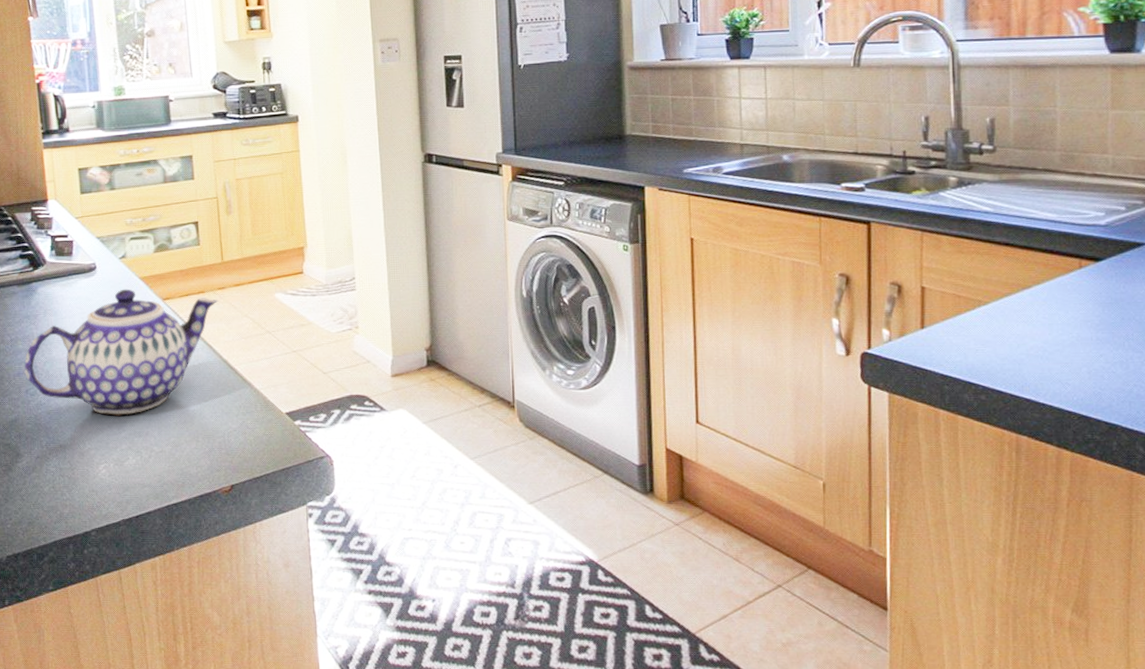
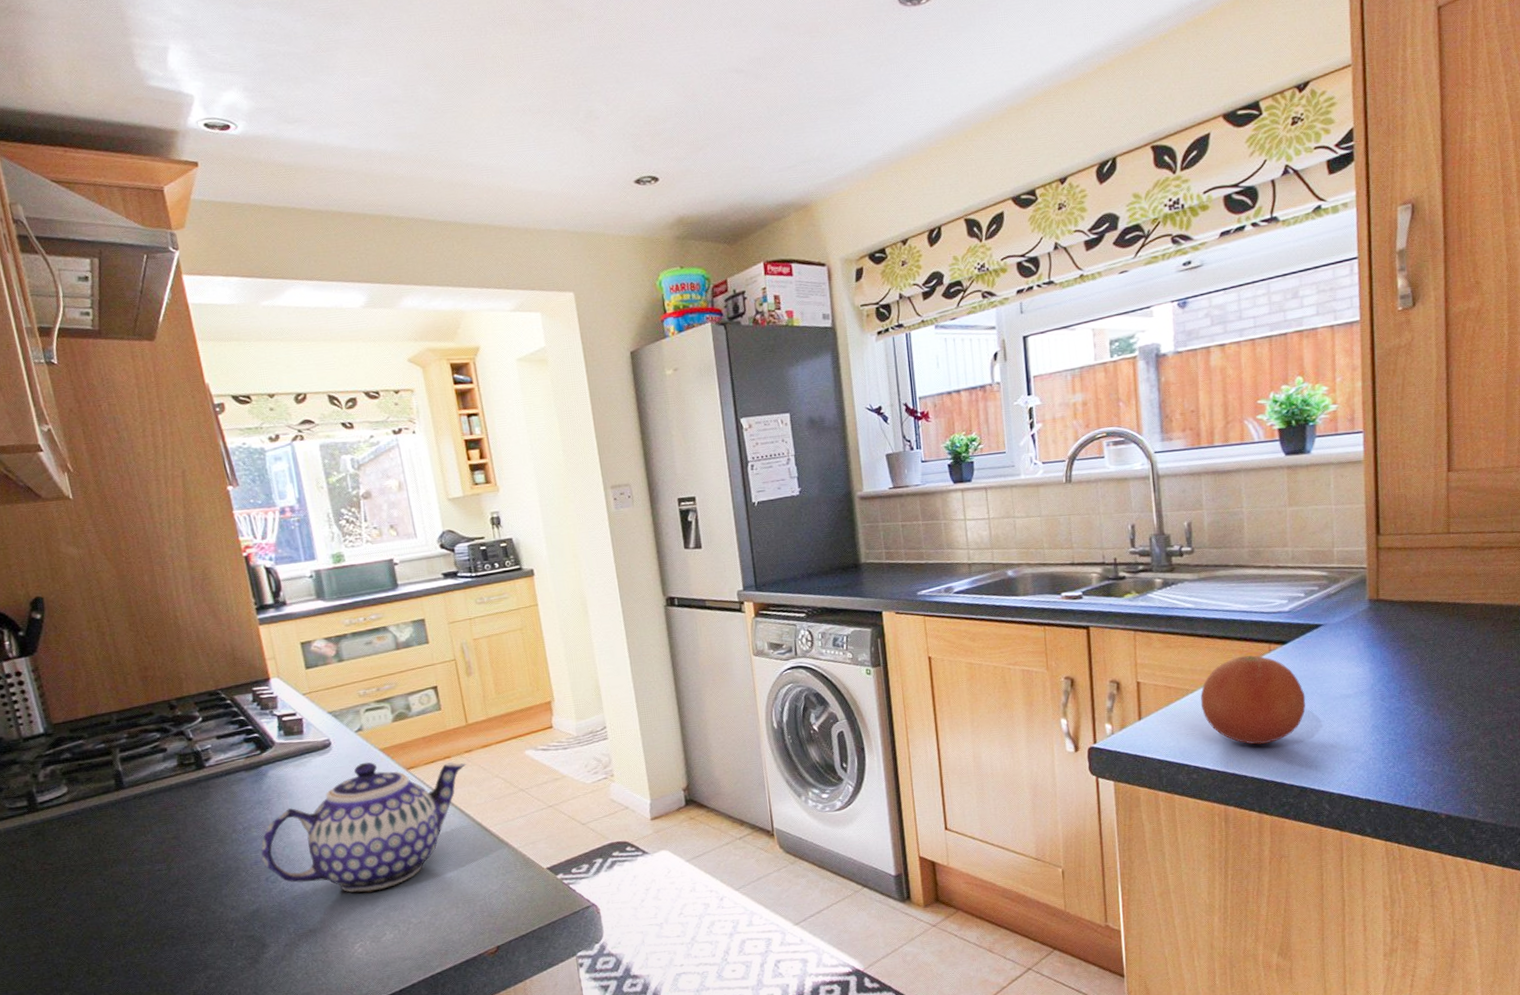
fruit: none [995,269,1121,370] -> present [1200,655,1306,744]

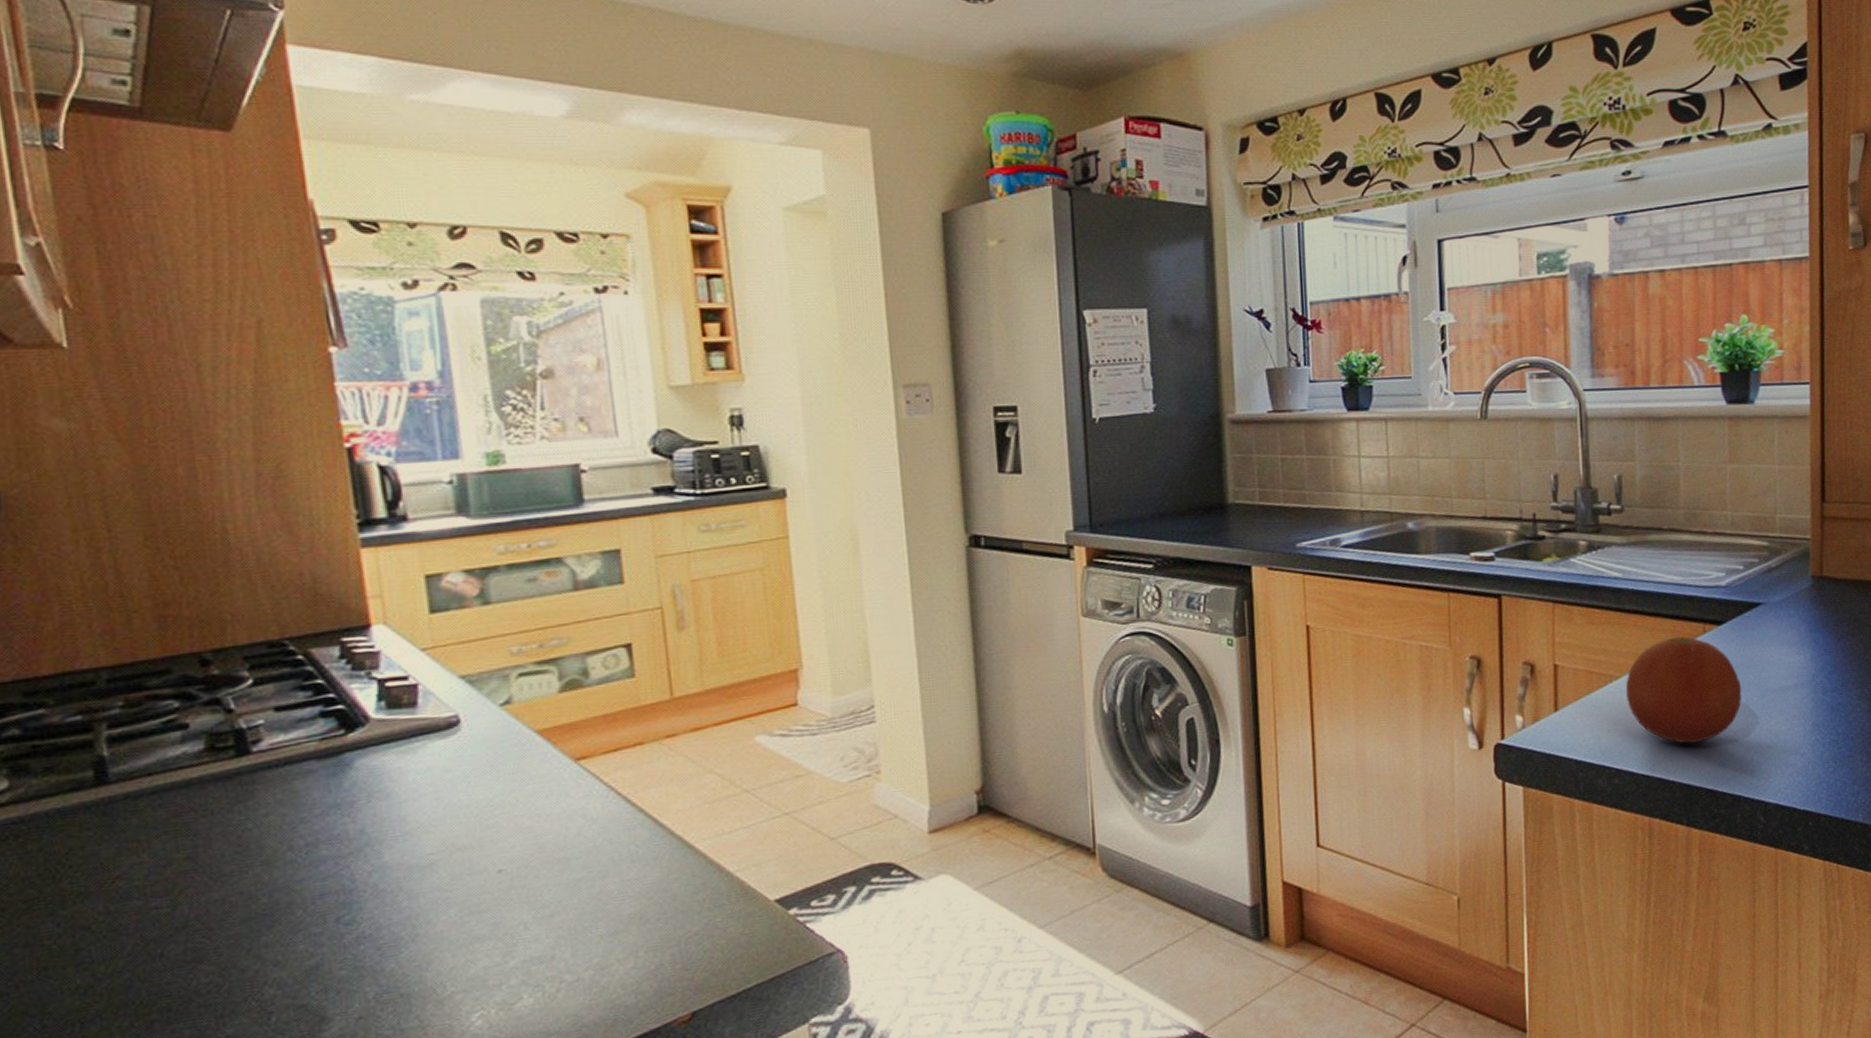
teapot: present [261,762,467,893] -> none [332,748,667,939]

